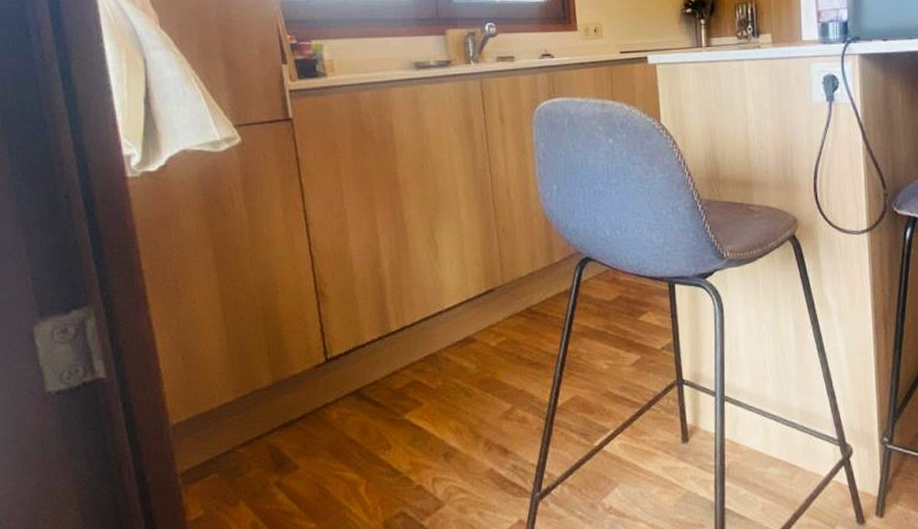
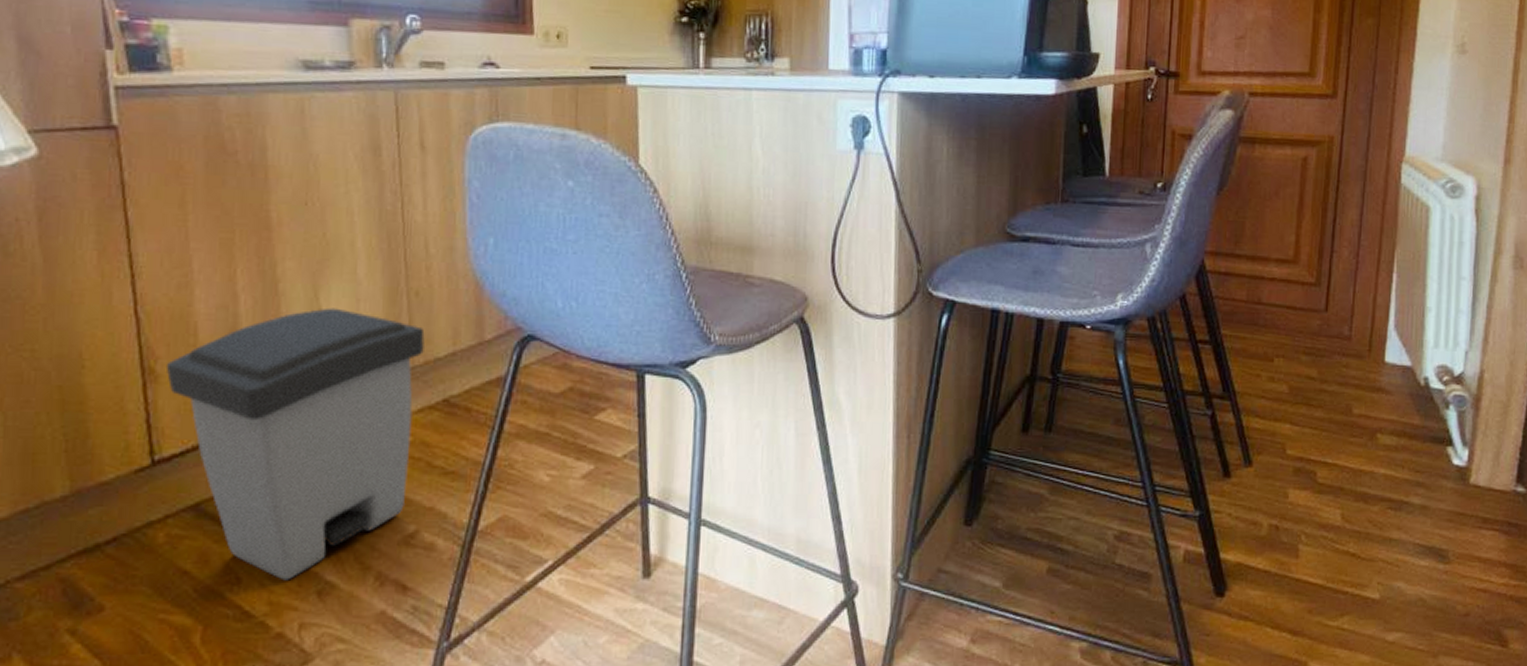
trash can: none [332,242,511,446] -> present [165,308,425,581]

